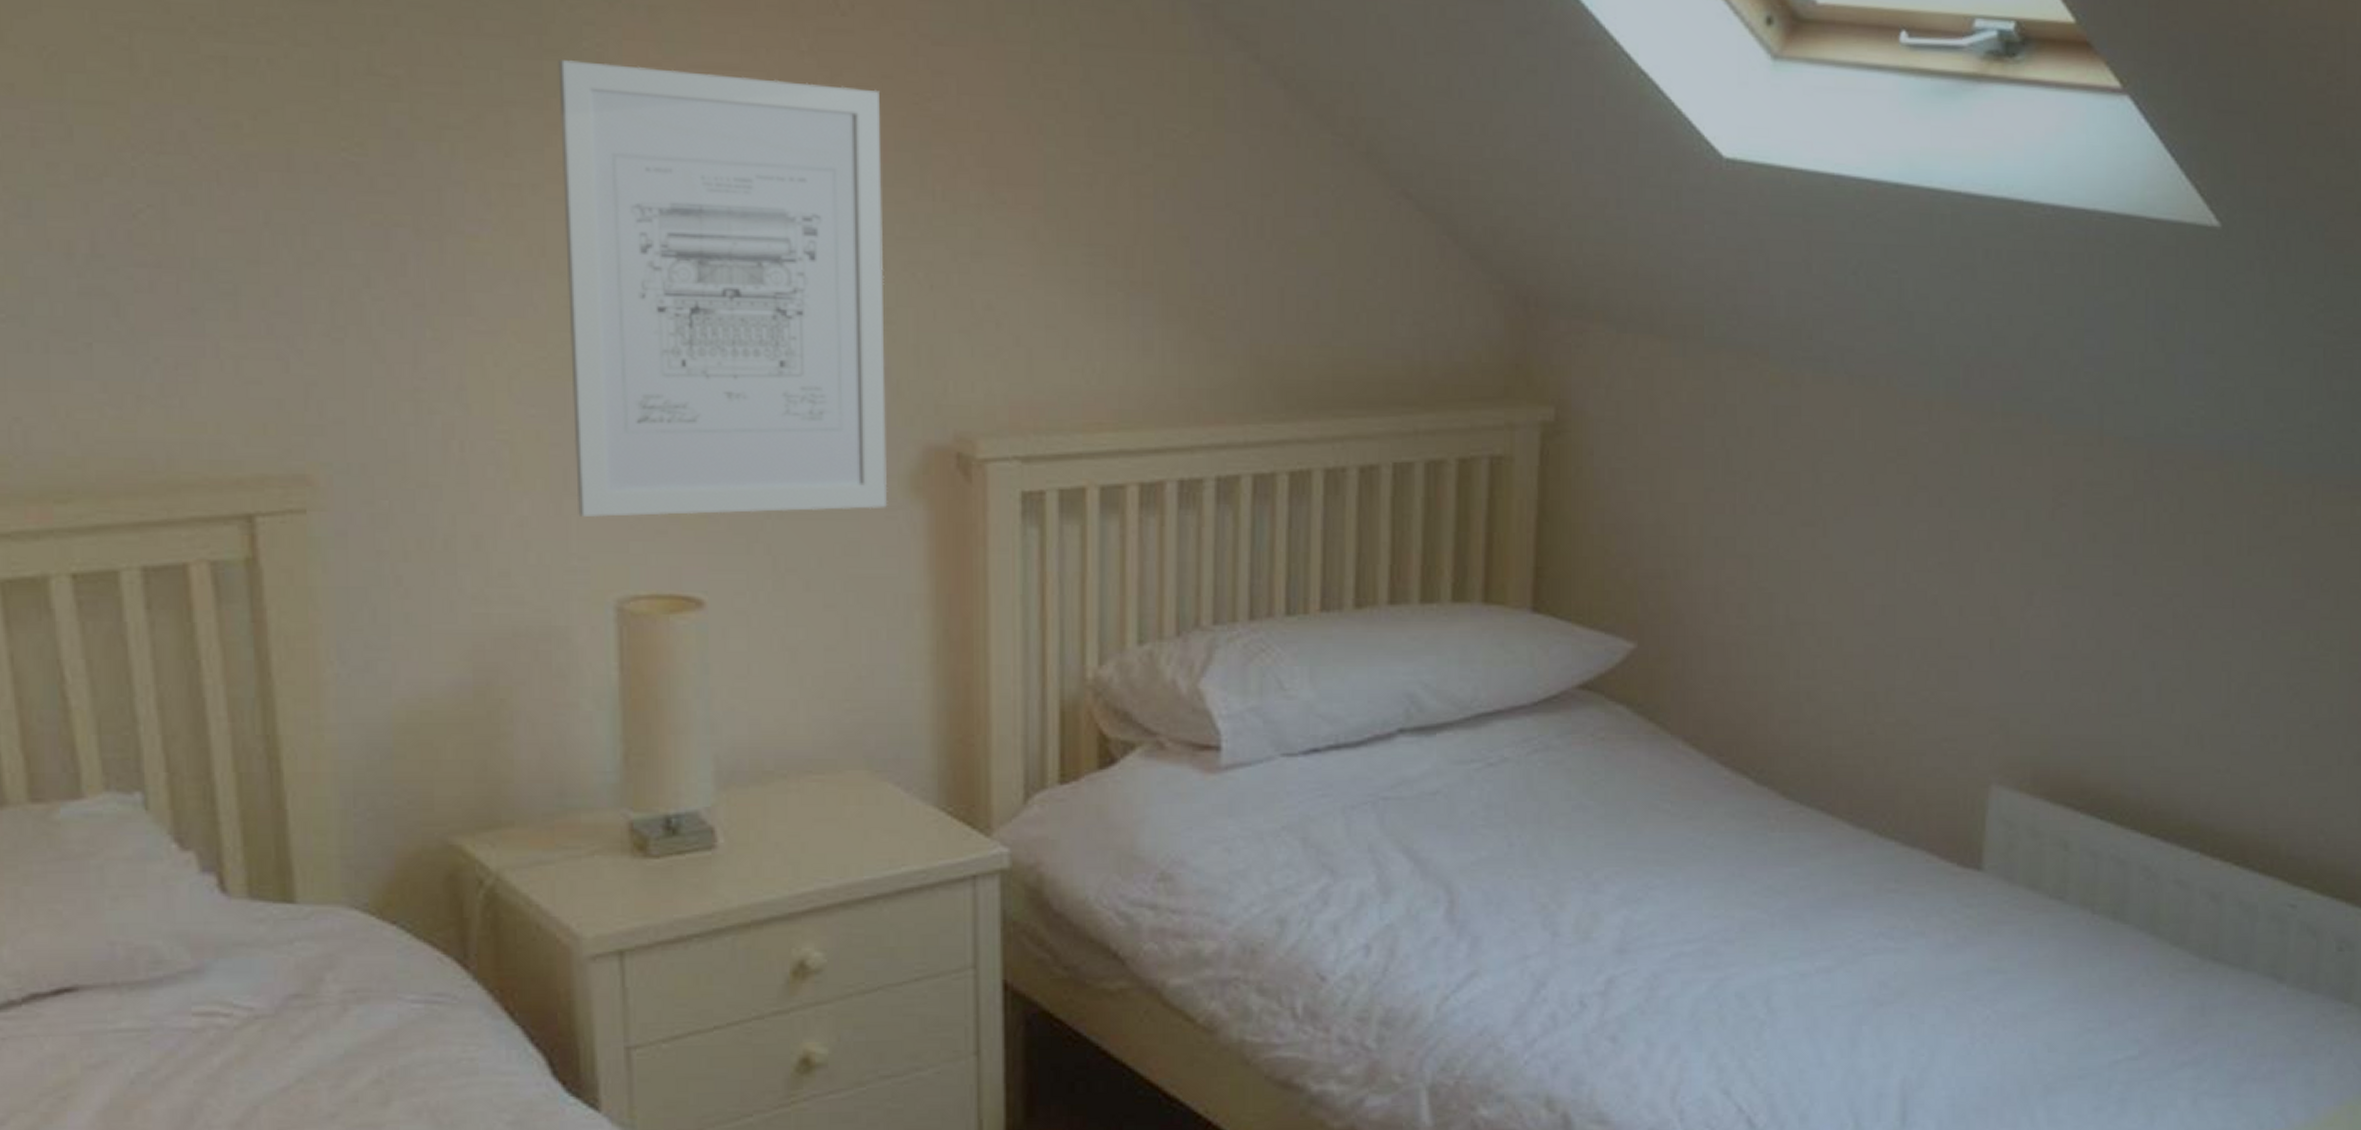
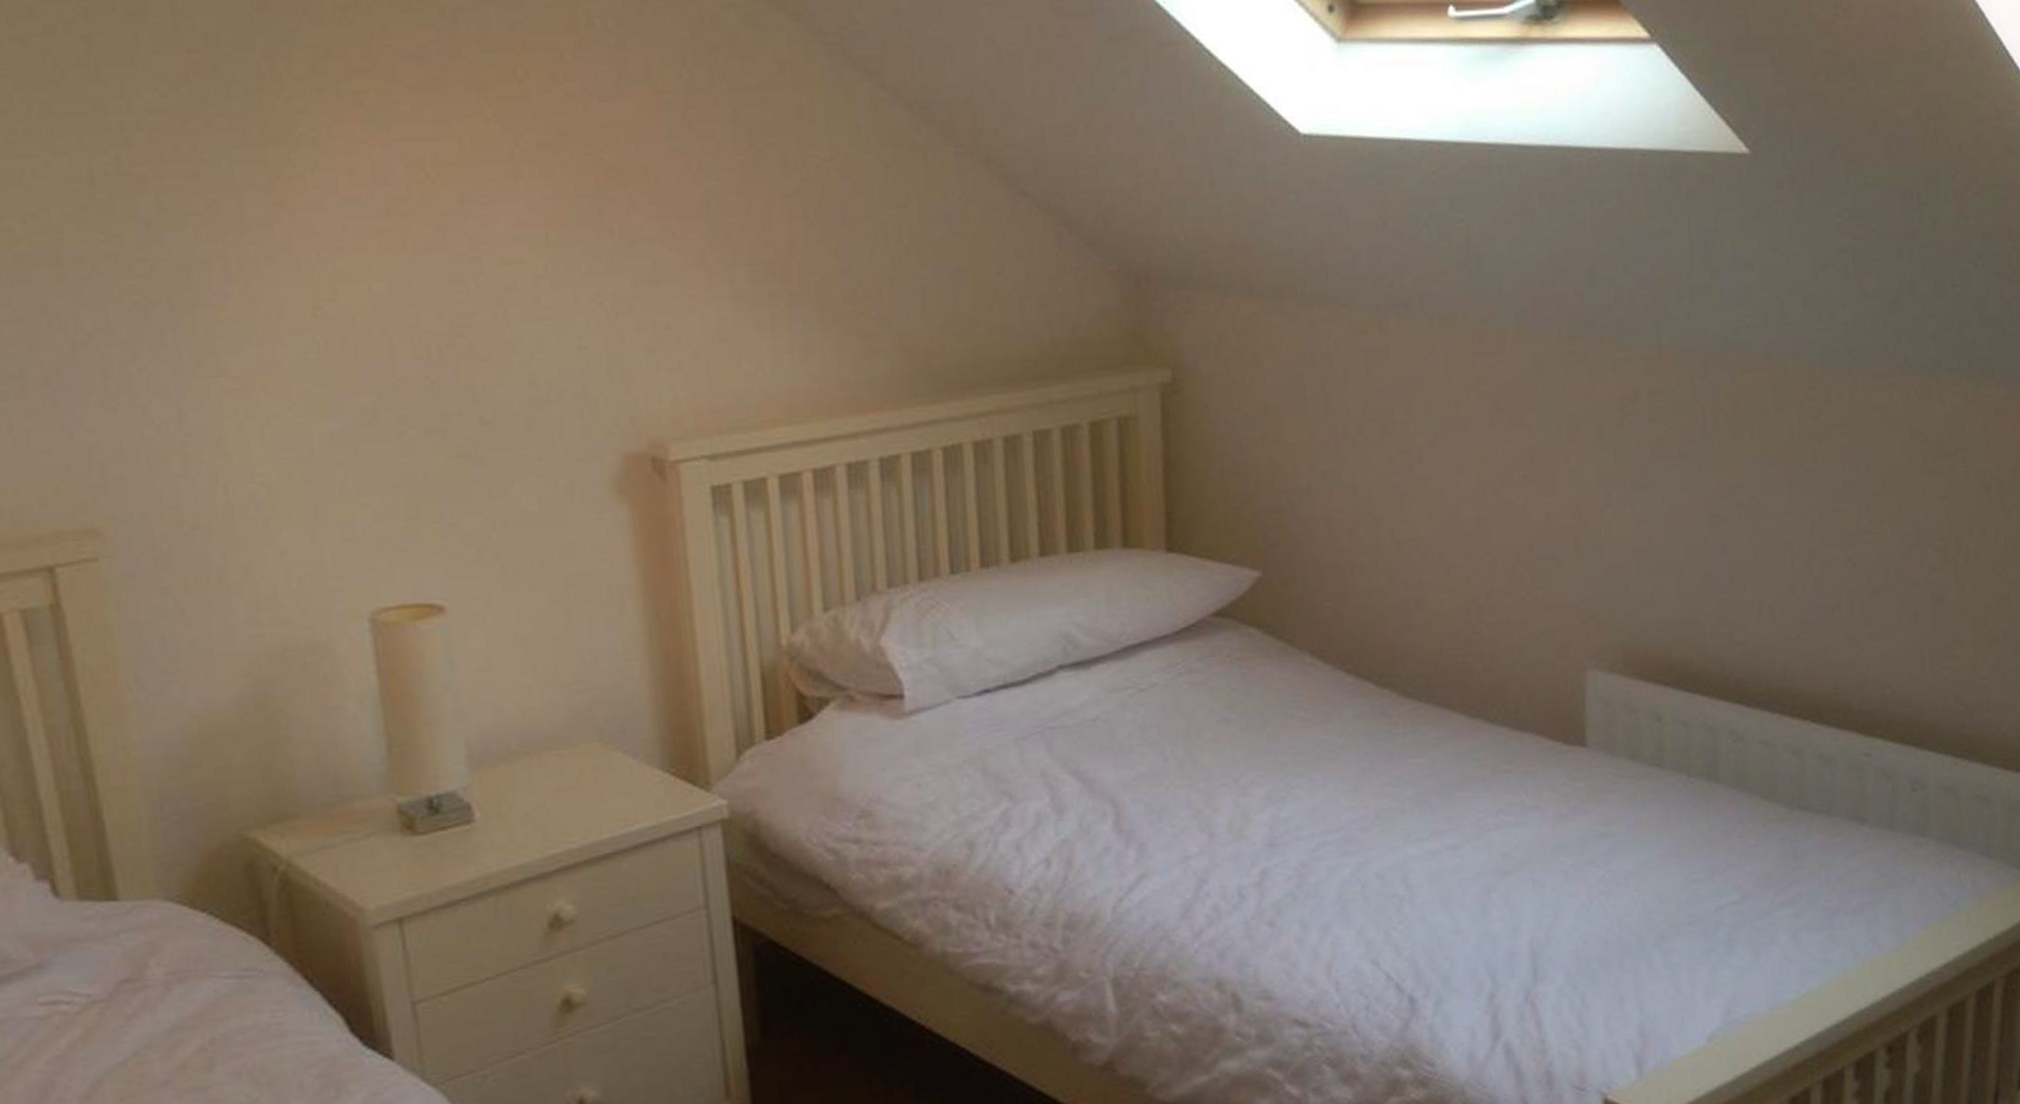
wall art: present [558,60,888,518] -> none [279,145,596,543]

